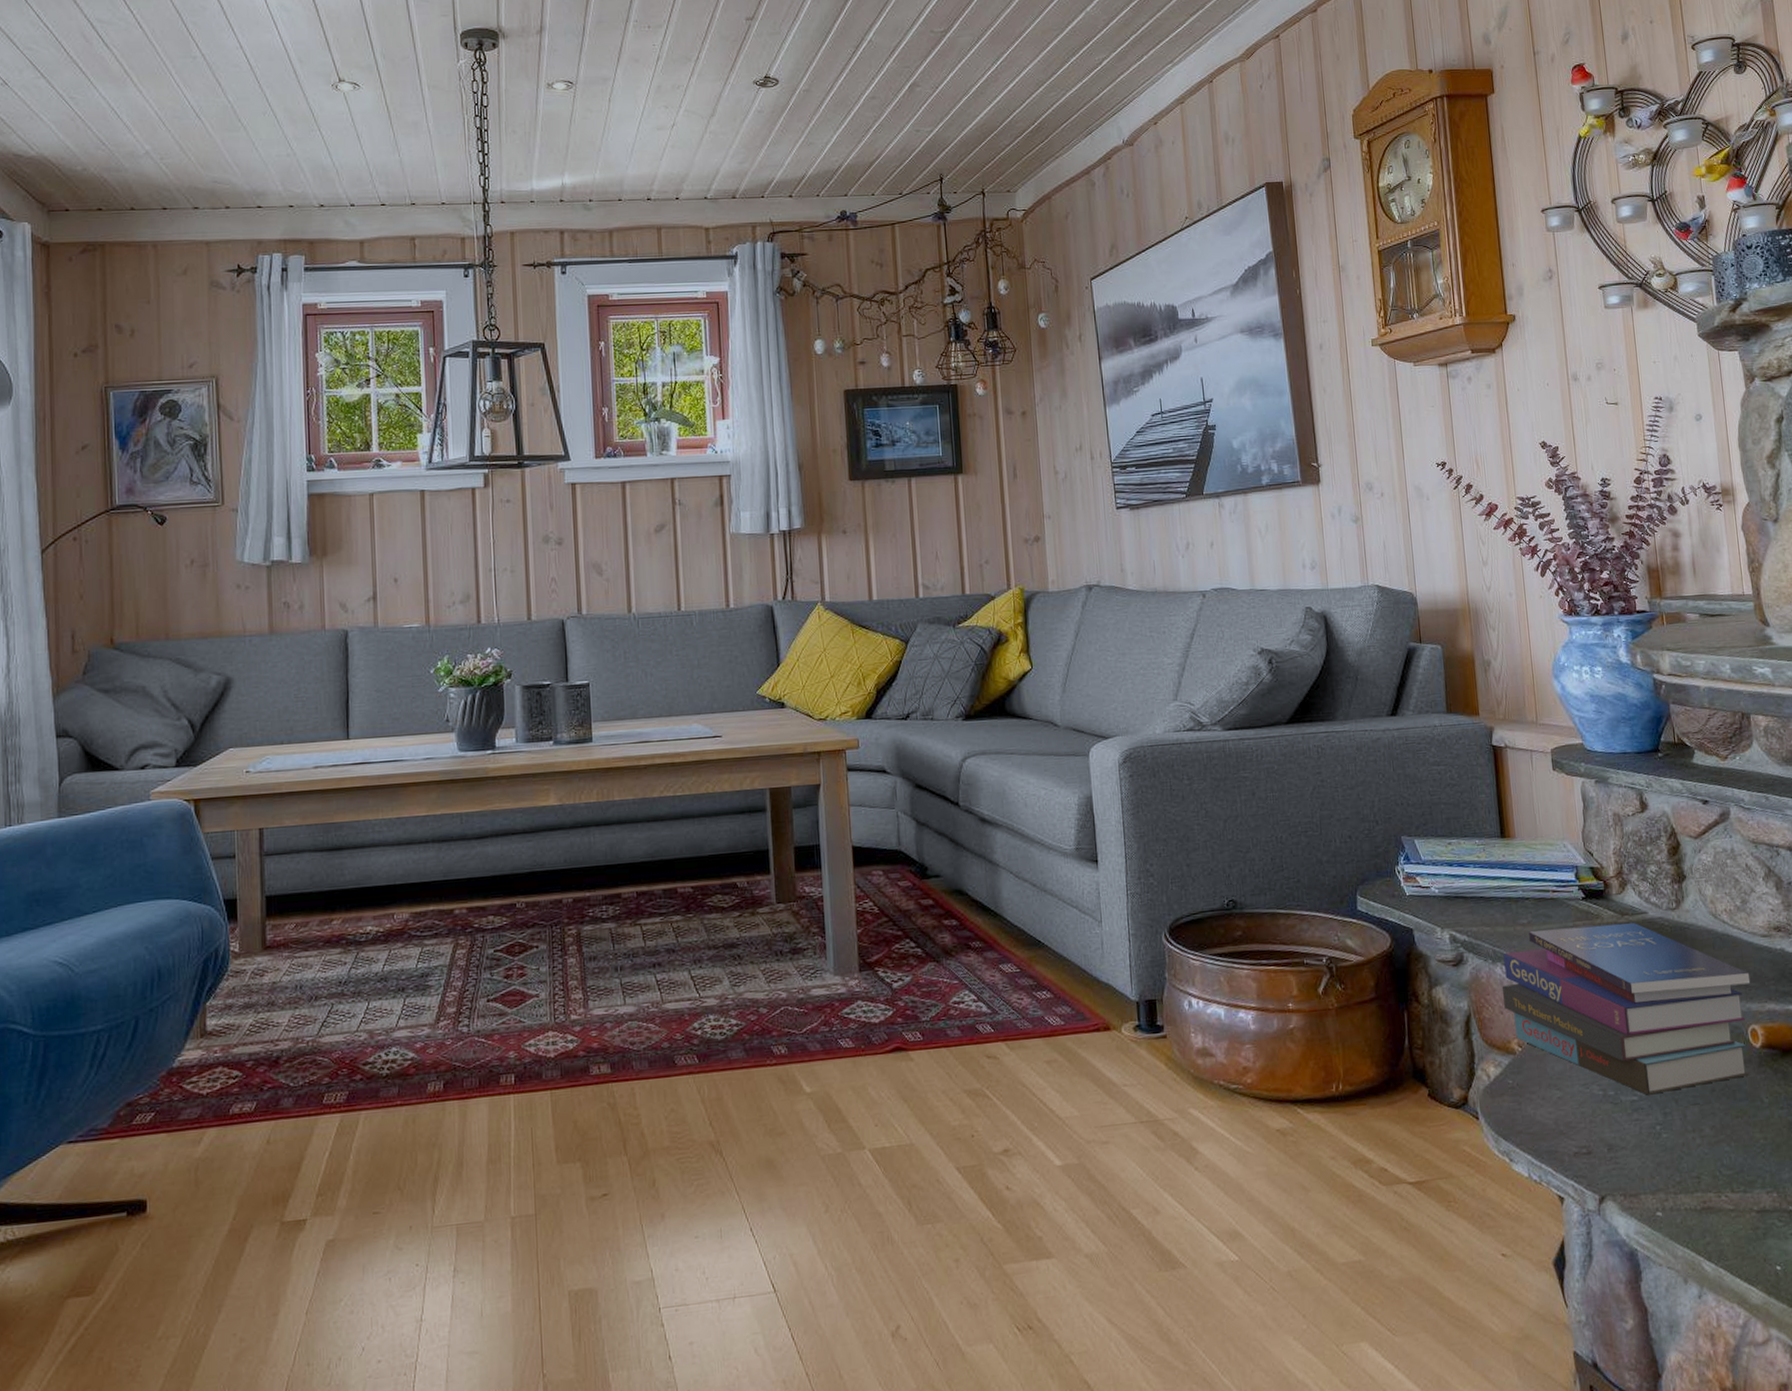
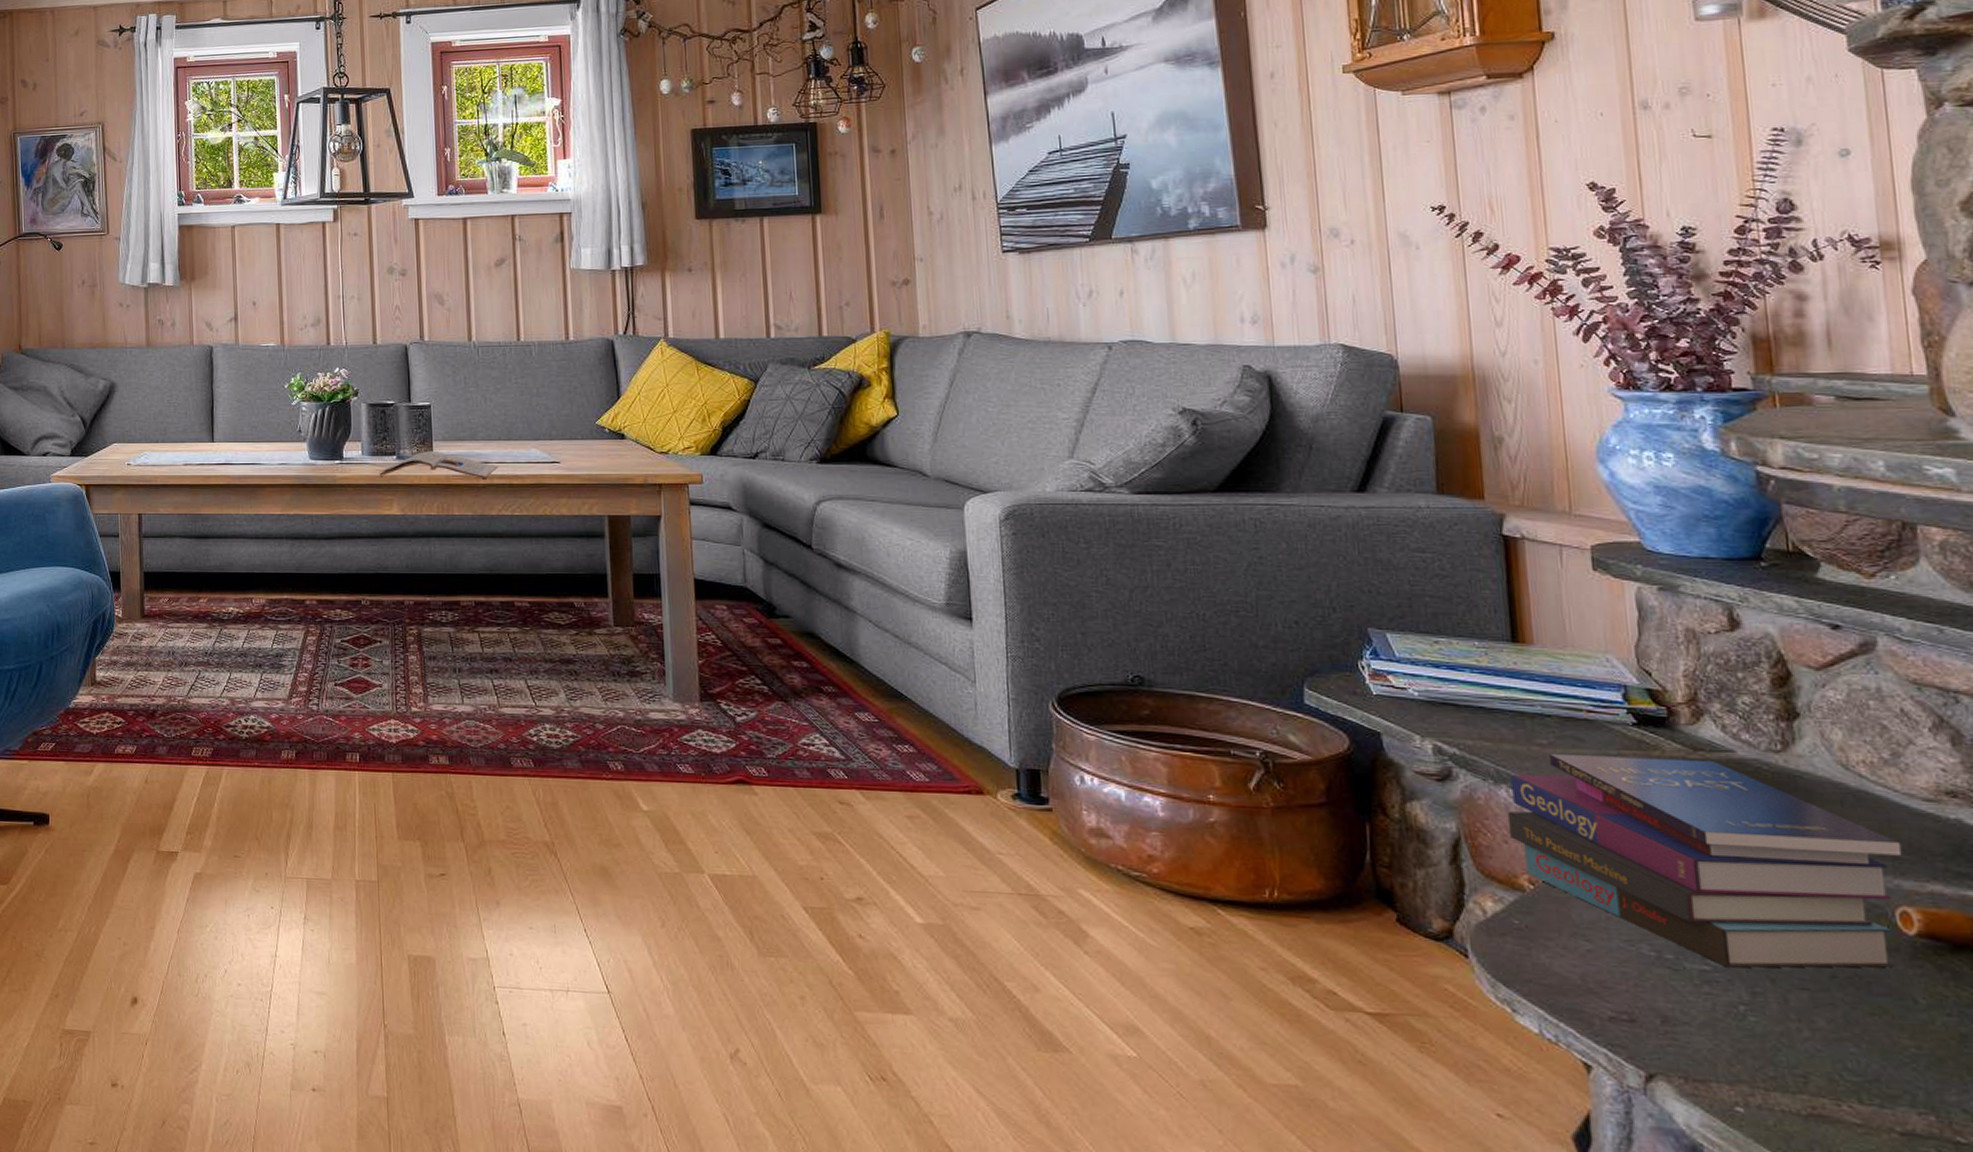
magazine: none [534,732,660,764] -> present [379,450,498,478]

